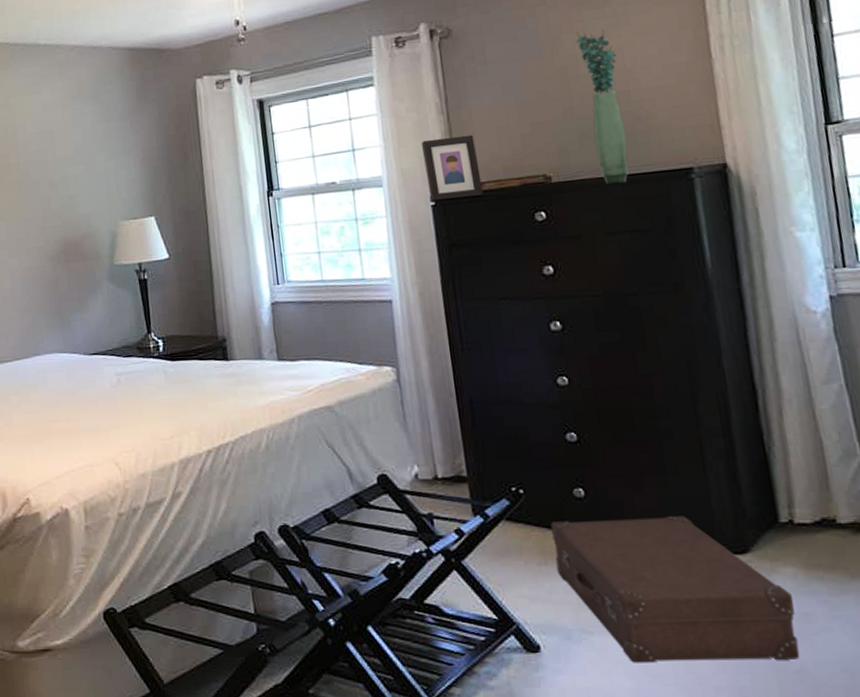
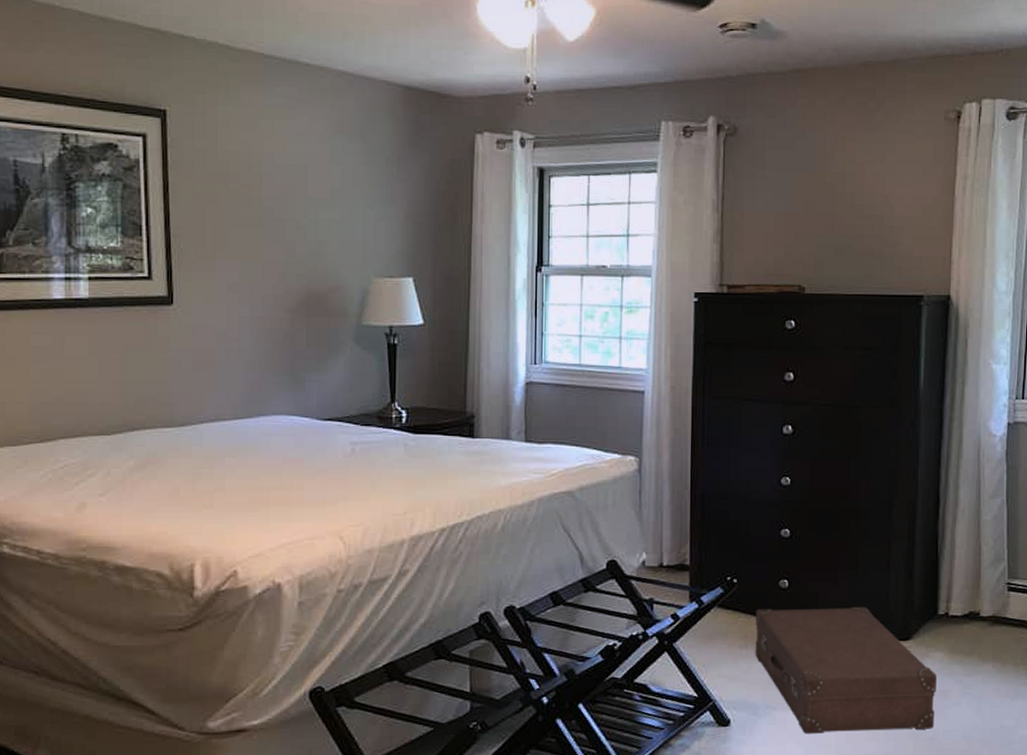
picture frame: present [421,134,484,203] -> none [693,235,743,300]
vase: present [575,29,629,185] -> none [845,151,878,302]

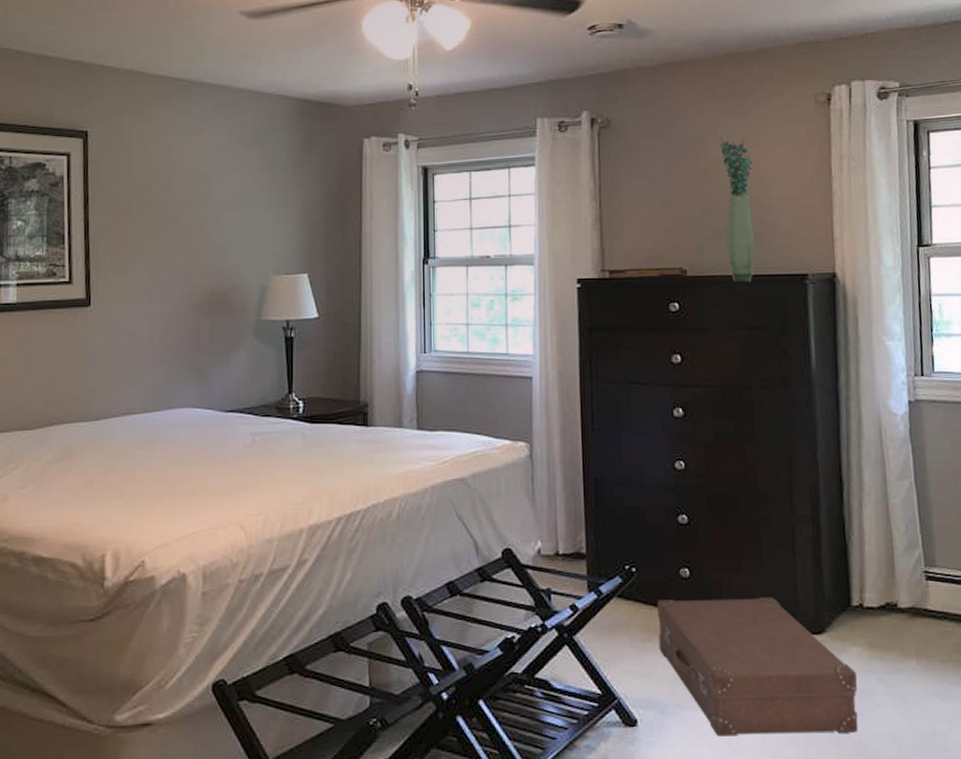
vase: none [845,151,878,302] -> present [718,137,755,283]

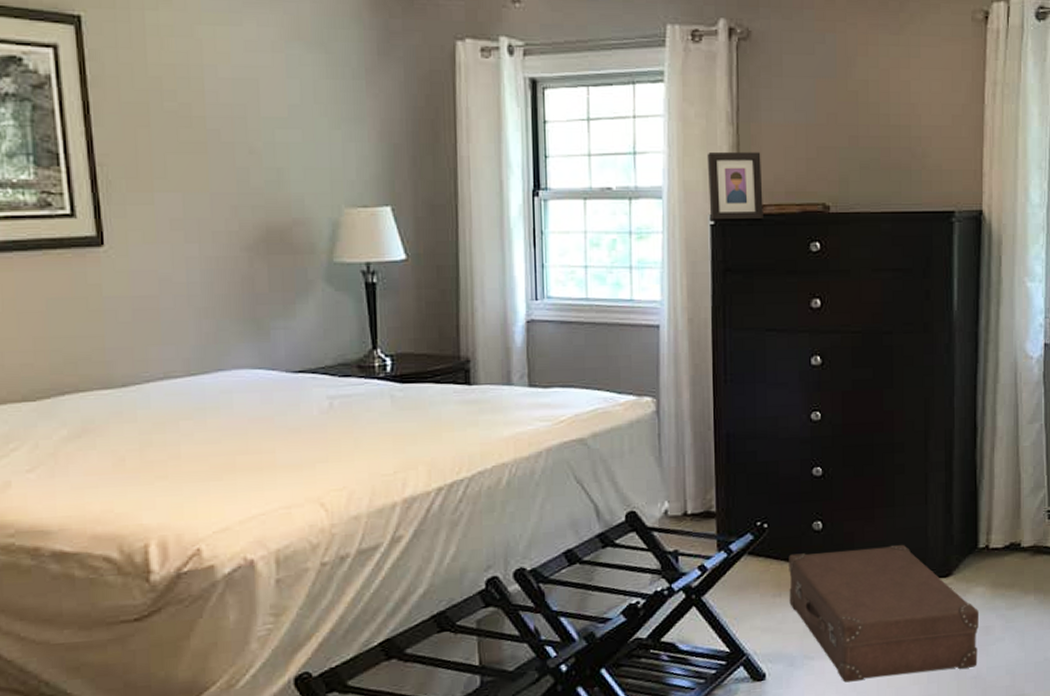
picture frame: none [573,223,625,285] -> present [707,151,763,222]
vase: present [718,137,755,283] -> none [868,56,904,220]

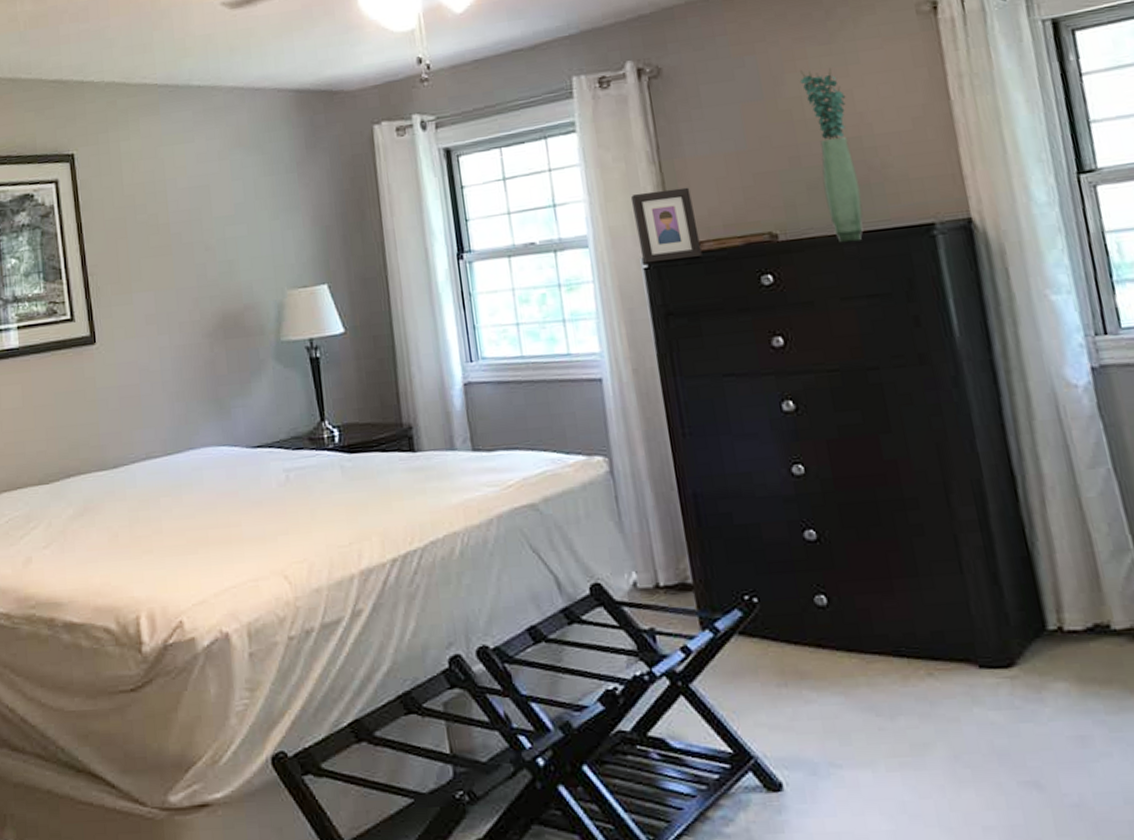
suitcase: present [789,544,979,683] -> none [790,624,1078,801]
vase: none [868,56,904,220] -> present [799,68,864,243]

